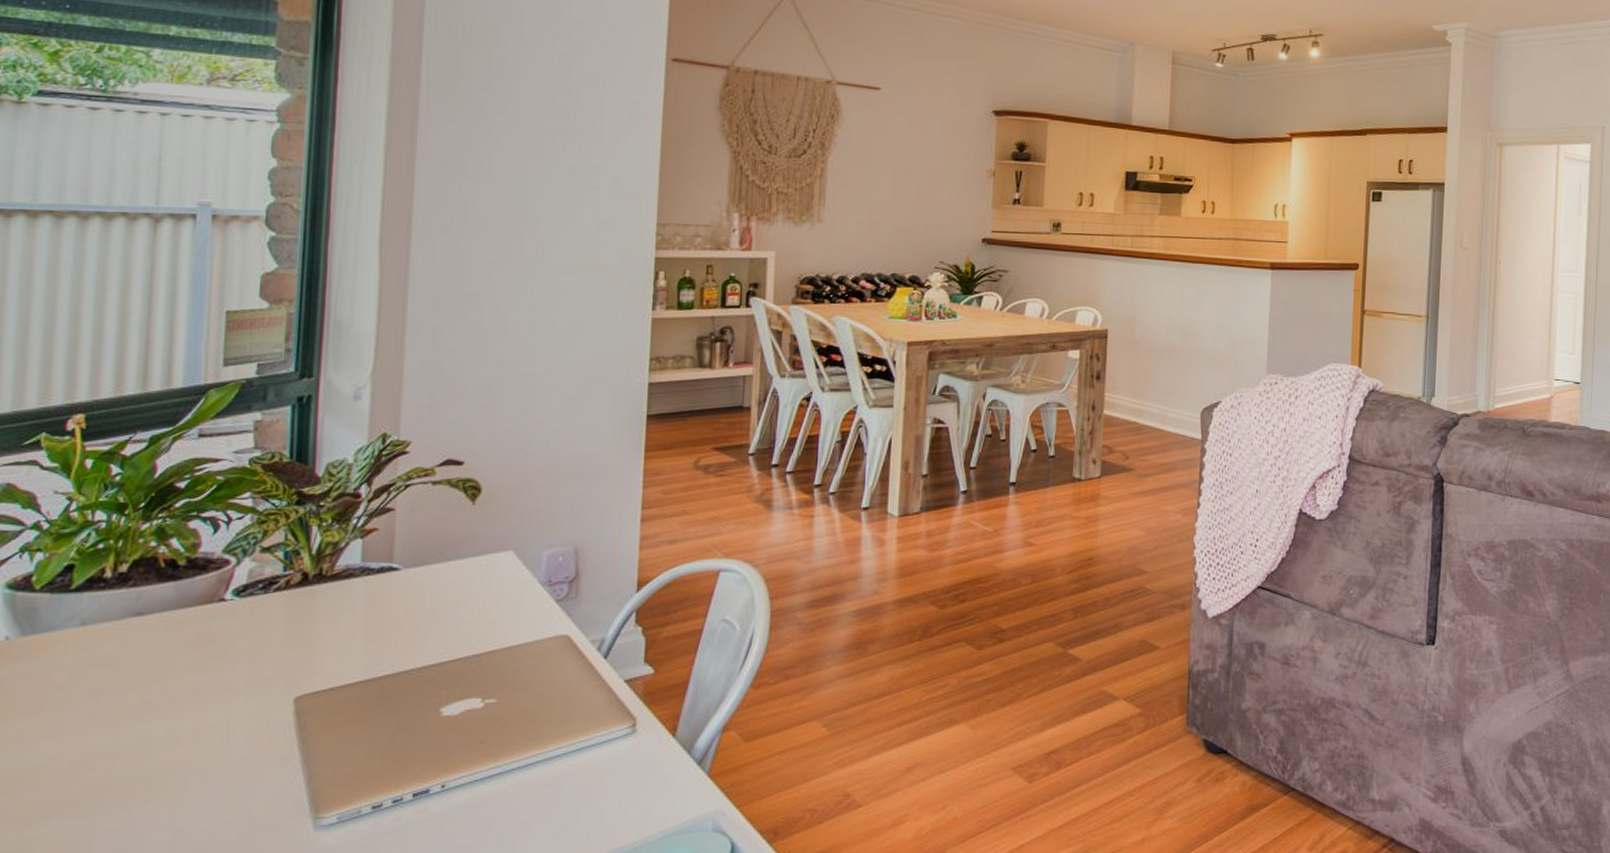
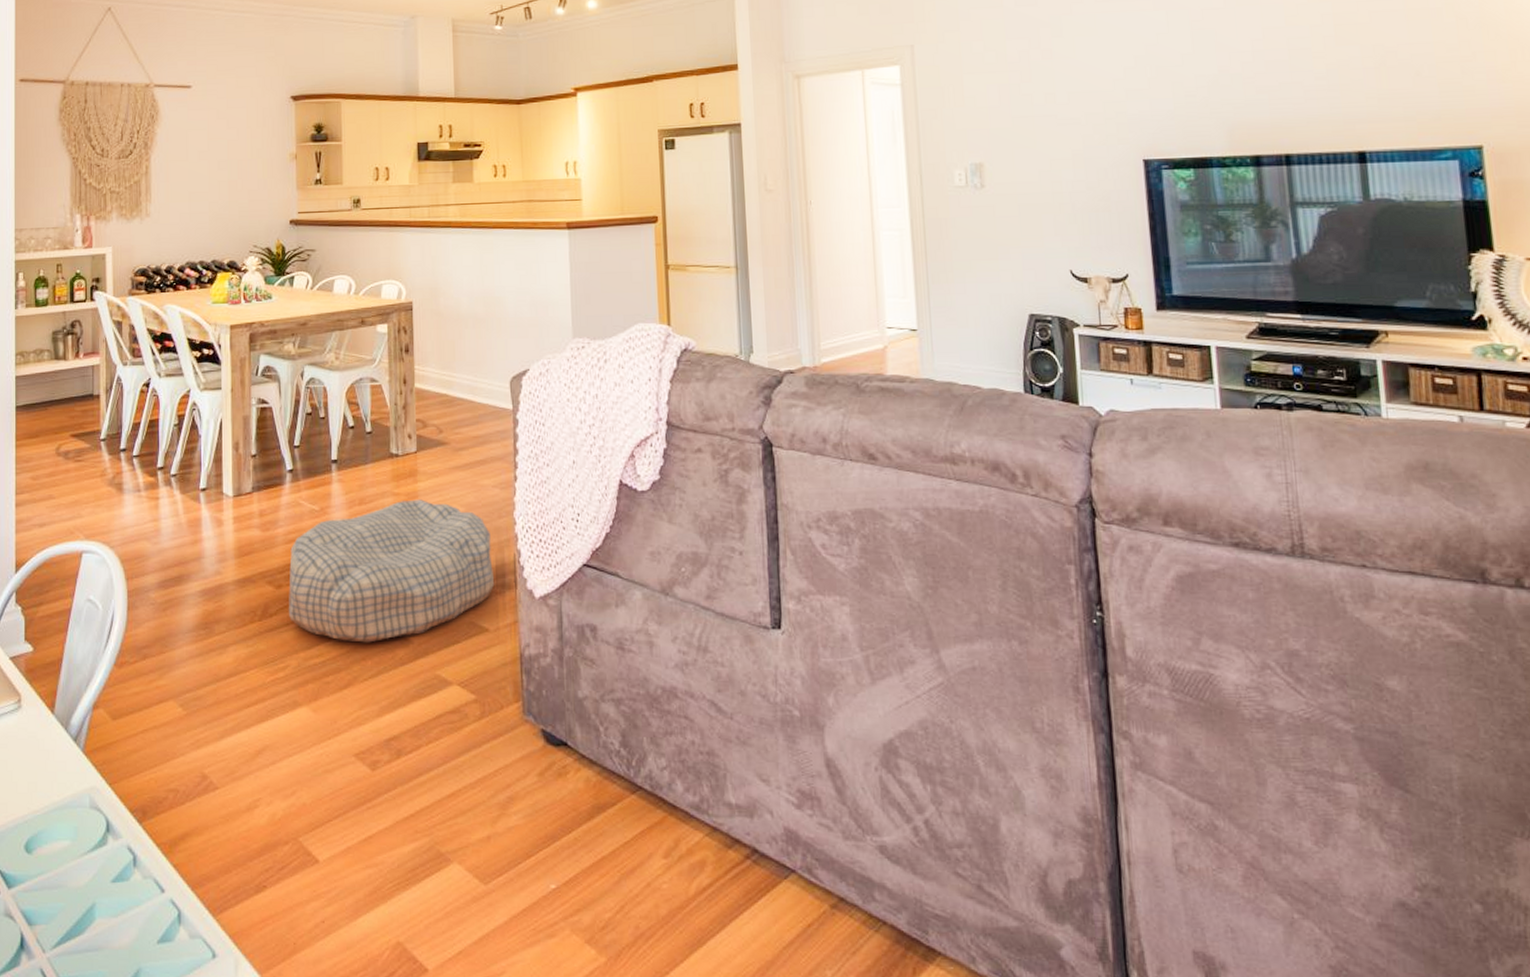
dog bed: none [951,523,1169,661] -> present [288,499,495,643]

